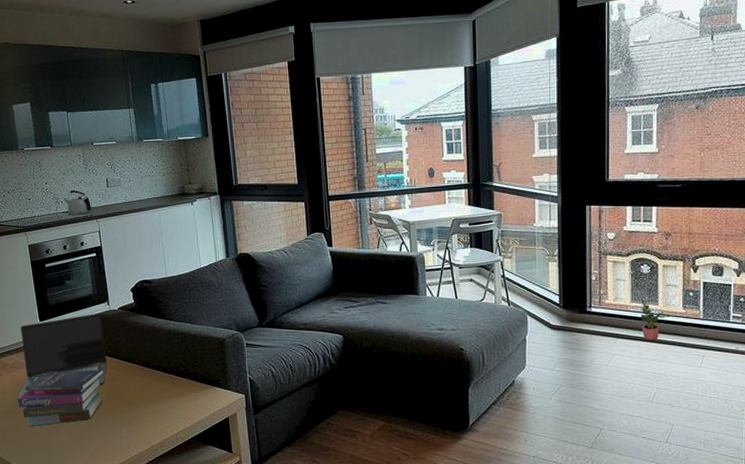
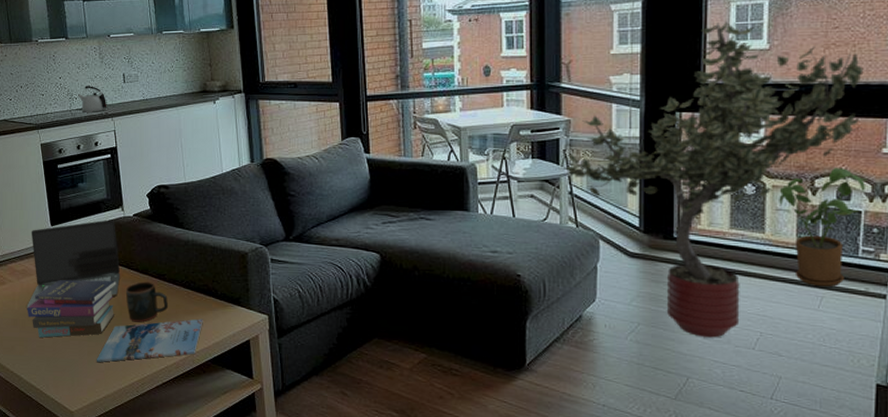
magazine: none [85,401,186,447] -> present [96,318,203,363]
mug: none [112,369,153,407] -> present [125,281,169,322]
potted tree: none [496,129,730,394] -> present [562,21,864,338]
potted plant: present [640,300,670,340] -> none [742,226,780,275]
house plant: none [668,249,735,348] -> present [779,168,867,288]

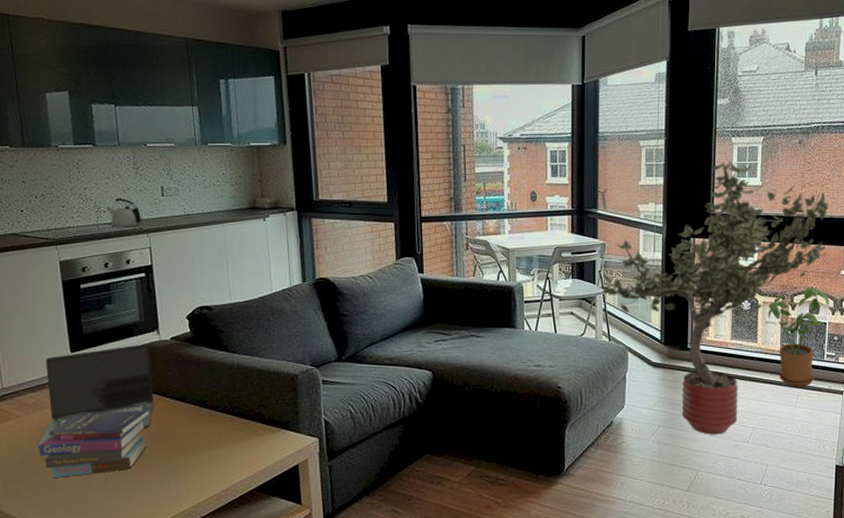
magazine: present [96,318,203,363] -> none [123,446,248,501]
mug: present [125,281,169,322] -> none [160,410,210,454]

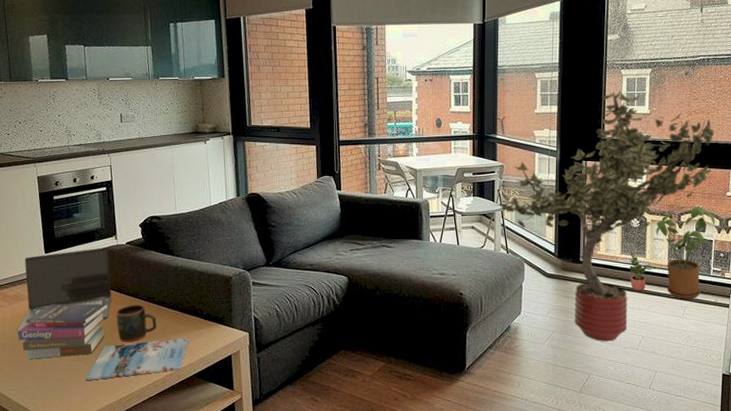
kettle: present [107,198,142,229] -> none [76,124,104,150]
magazine: none [123,446,248,501] -> present [85,337,189,381]
mug: none [160,410,210,454] -> present [116,304,157,342]
potted plant: none [740,337,769,379] -> present [629,252,657,291]

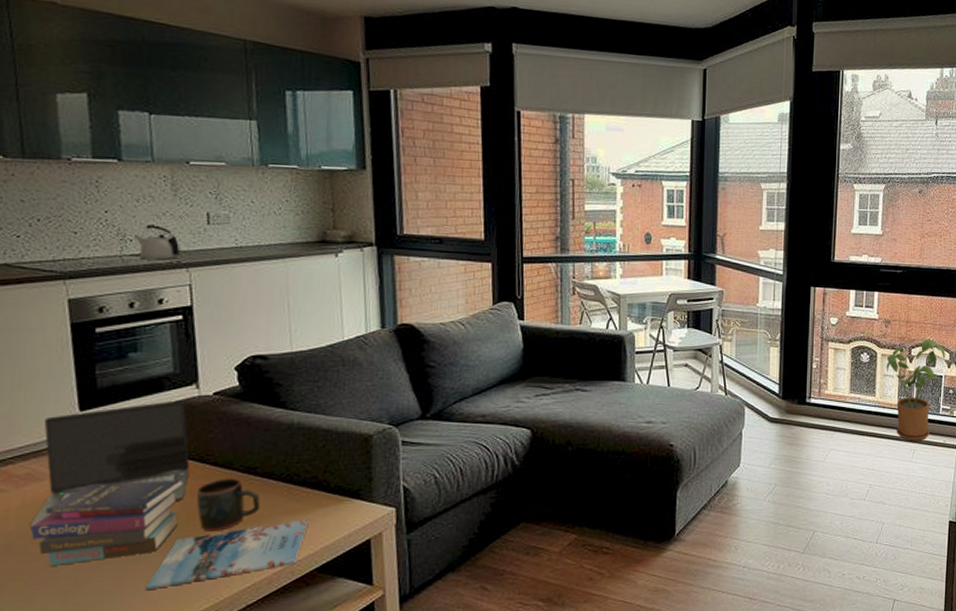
kettle: none [76,124,104,150] -> present [134,225,181,262]
potted tree: present [497,90,715,342] -> none [715,207,947,493]
potted plant: present [629,252,657,291] -> none [858,391,886,434]

